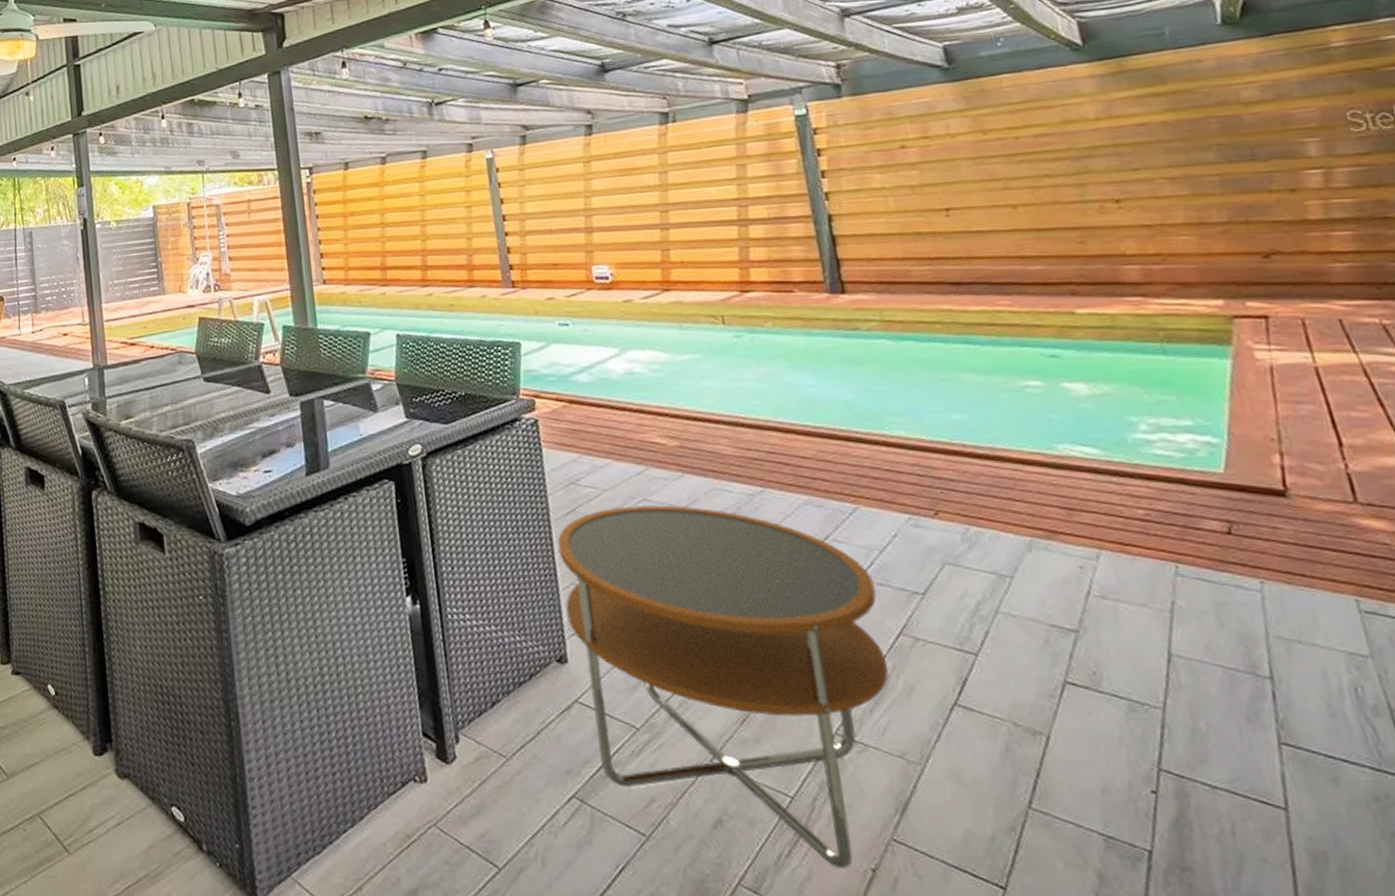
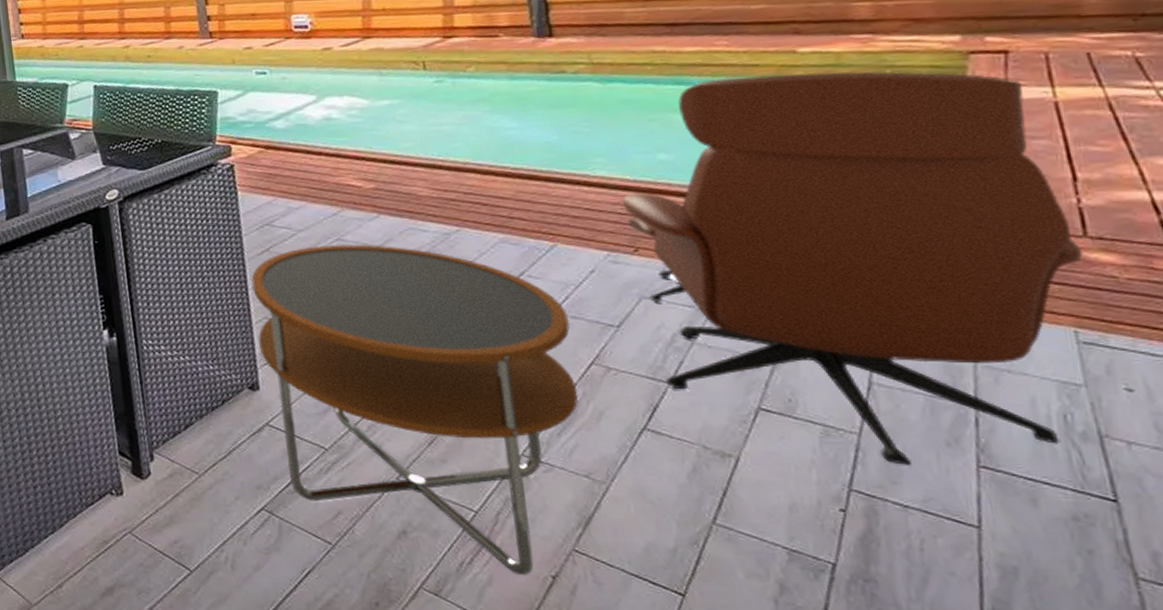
lounge chair: none [919,334,1356,742] -> present [621,72,1083,465]

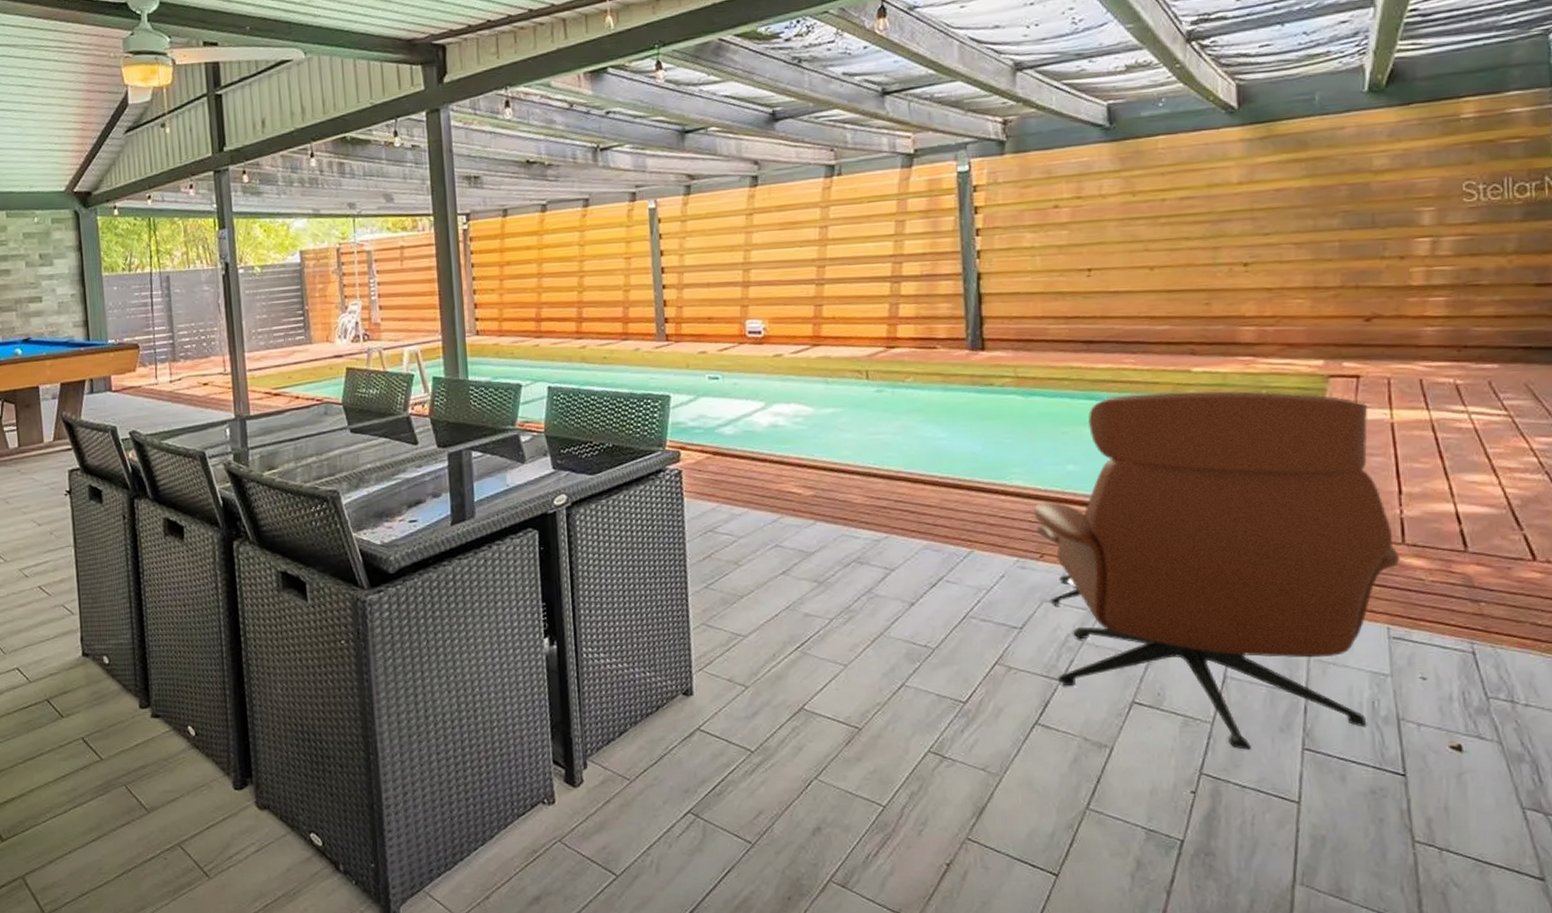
side table: present [251,243,578,576] -> none [691,550,981,865]

